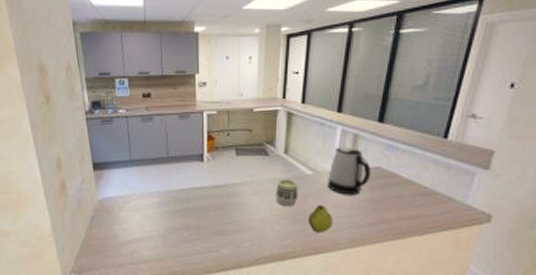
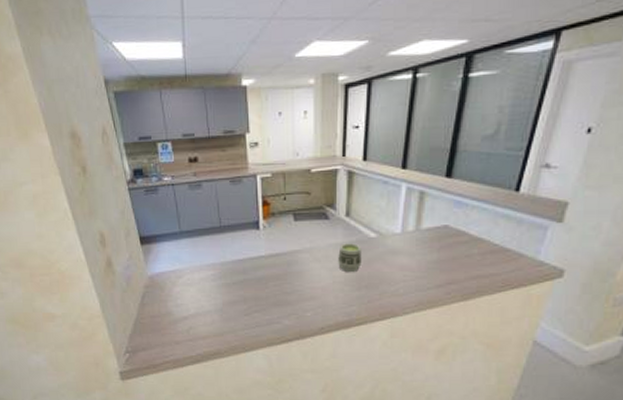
fruit: present [308,205,333,233] -> none [373,269,398,298]
kettle: present [328,147,371,195] -> none [393,206,439,257]

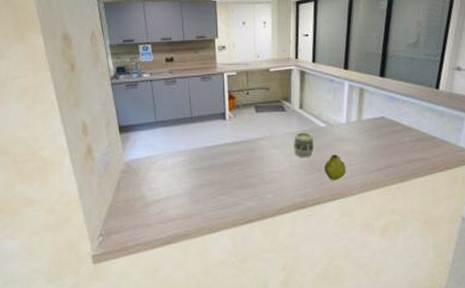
fruit: none [373,269,398,298] -> present [324,154,346,181]

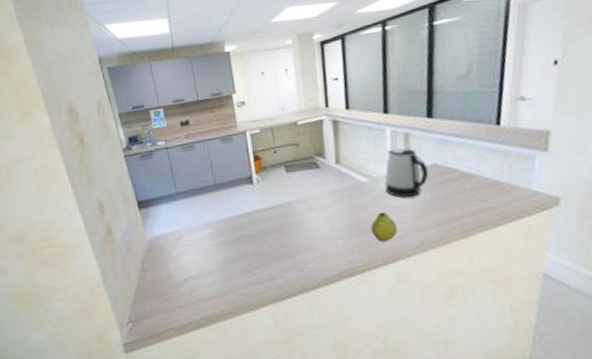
cup: present [293,132,314,157] -> none [332,189,357,219]
kettle: none [339,100,377,144] -> present [385,147,429,198]

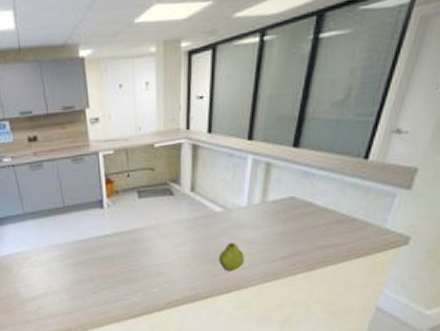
kettle: present [385,147,429,198] -> none [238,178,285,230]

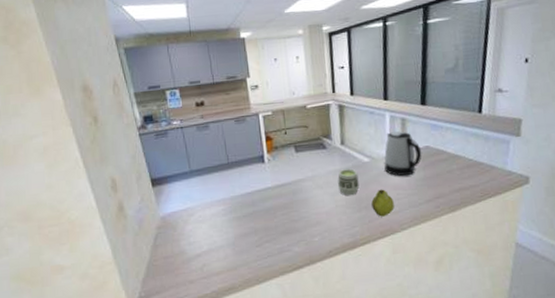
cup: none [182,218,207,247] -> present [337,168,359,195]
kettle: none [238,178,285,230] -> present [384,131,422,177]

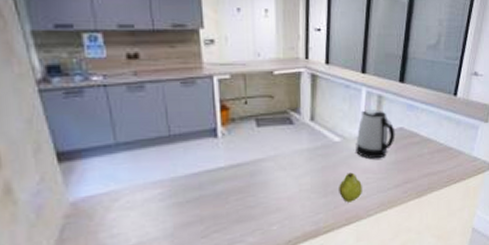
cup: present [337,168,359,195] -> none [303,148,327,178]

